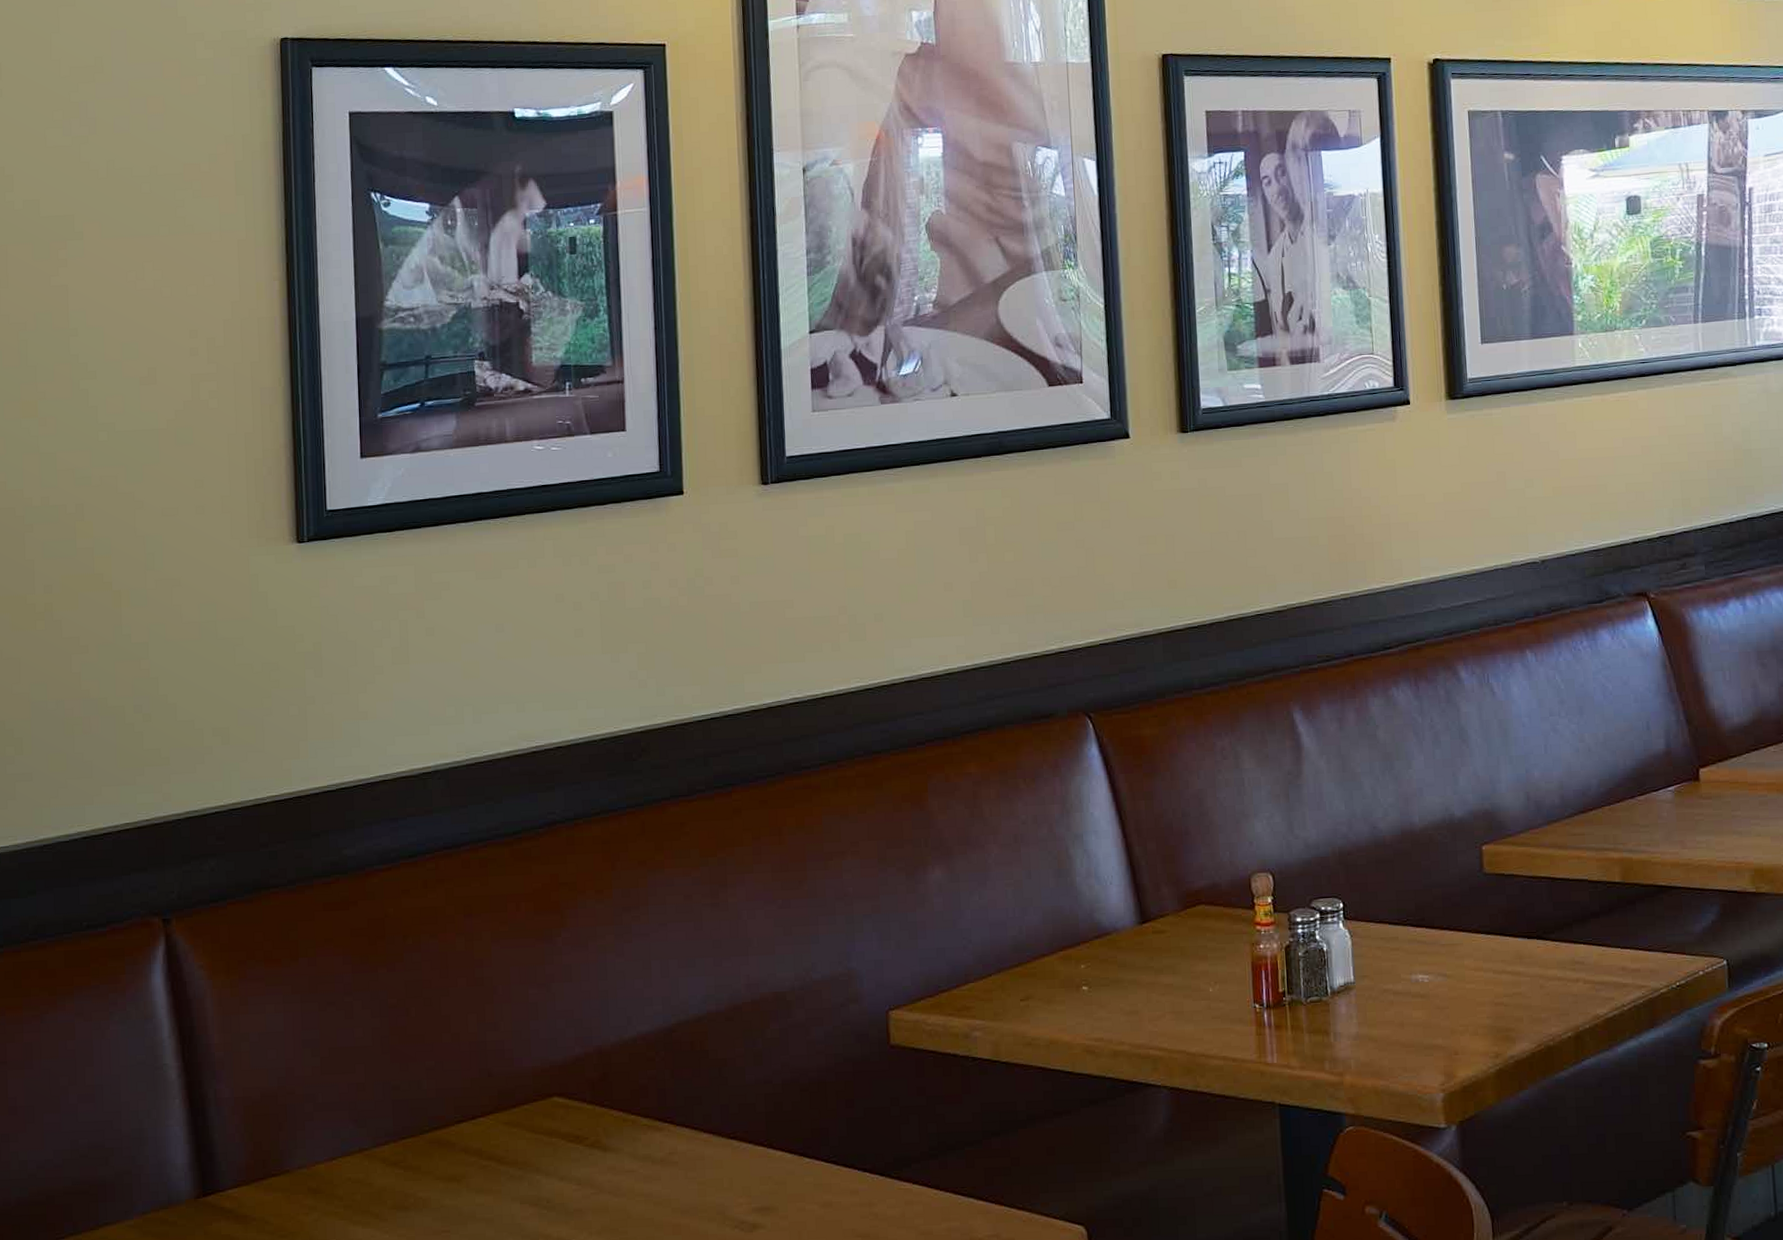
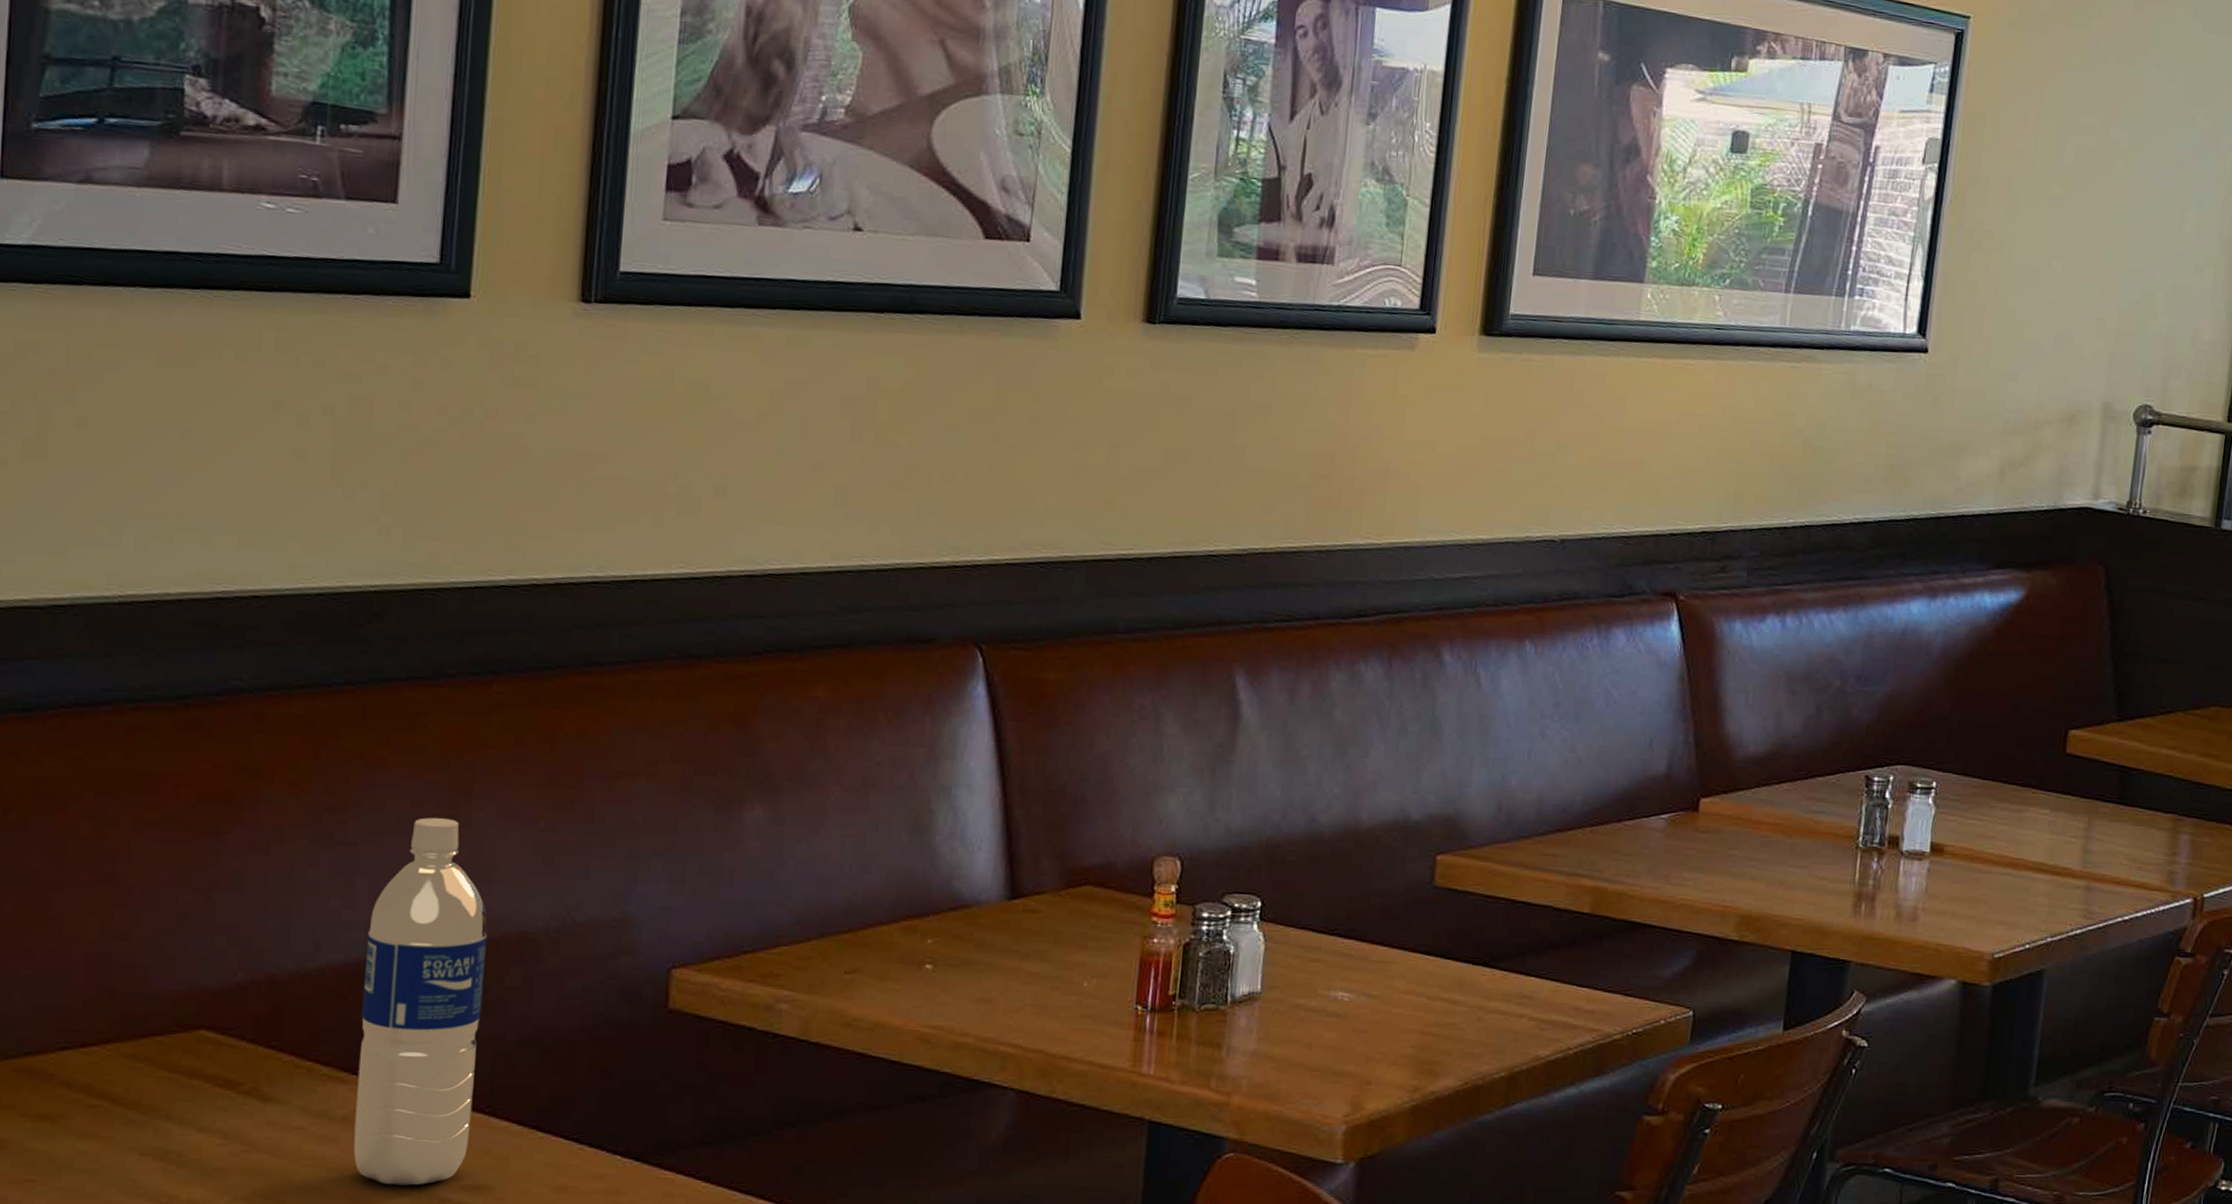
water bottle: none [664,906,755,1213] -> present [353,817,488,1186]

